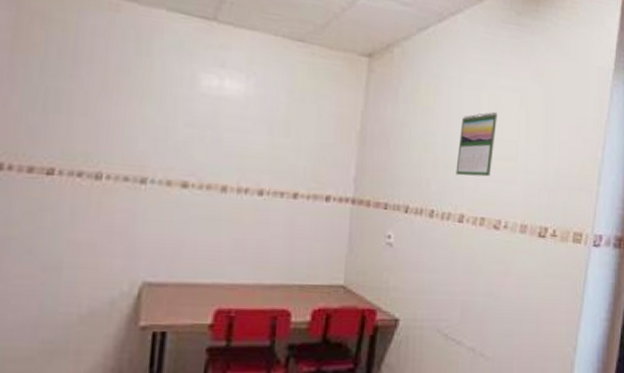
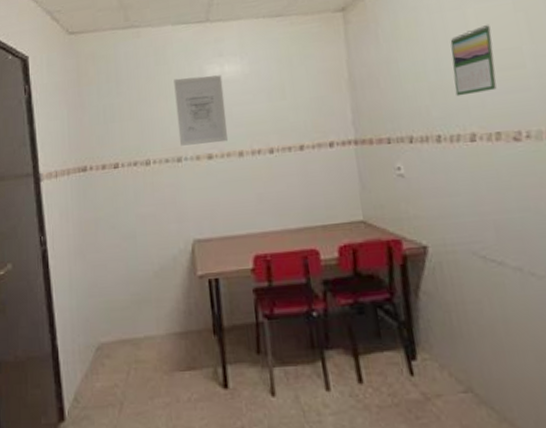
wall art: none [147,78,219,171] -> present [174,75,229,146]

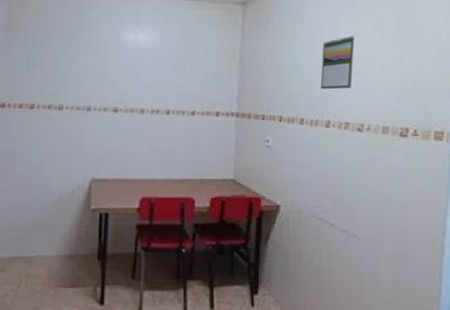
wall art: present [174,75,229,146] -> none [91,39,135,99]

